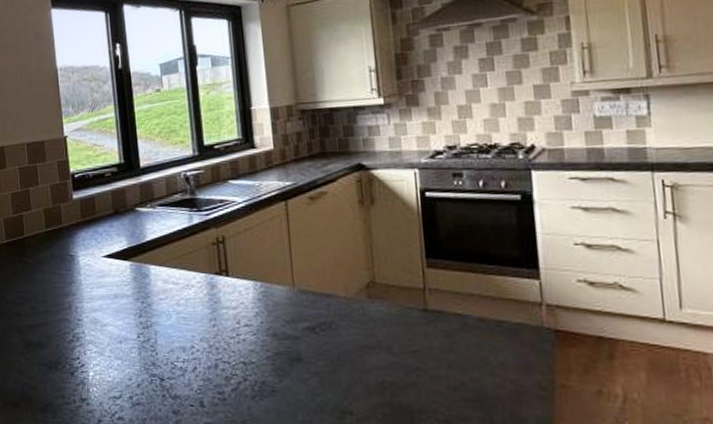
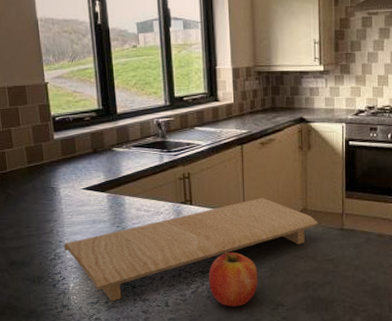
cutting board: none [82,267,392,397] -> present [63,198,318,302]
fruit: none [251,337,316,412] -> present [208,252,258,307]

